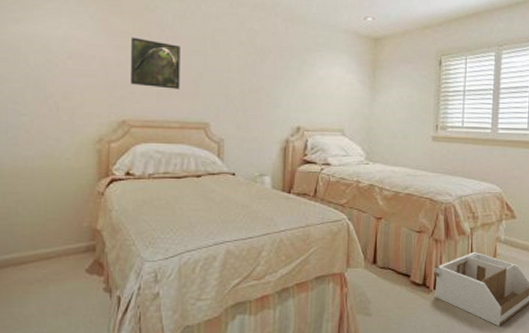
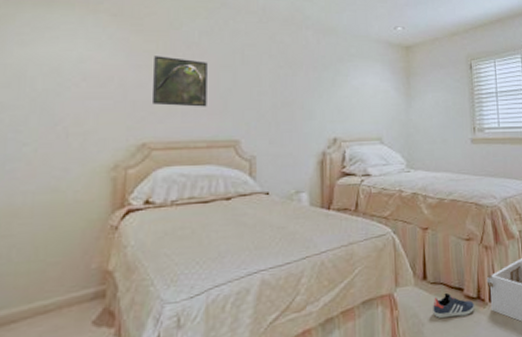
sneaker: none [380,277,420,299] -> present [433,292,475,319]

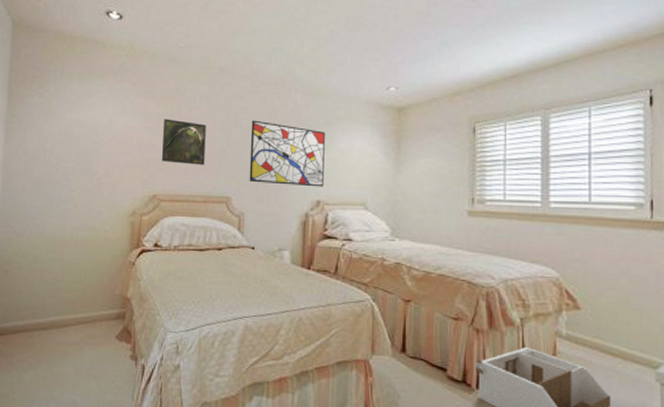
wall art: none [260,57,339,125] -> present [249,120,325,187]
sneaker: present [433,292,475,319] -> none [410,369,459,398]

